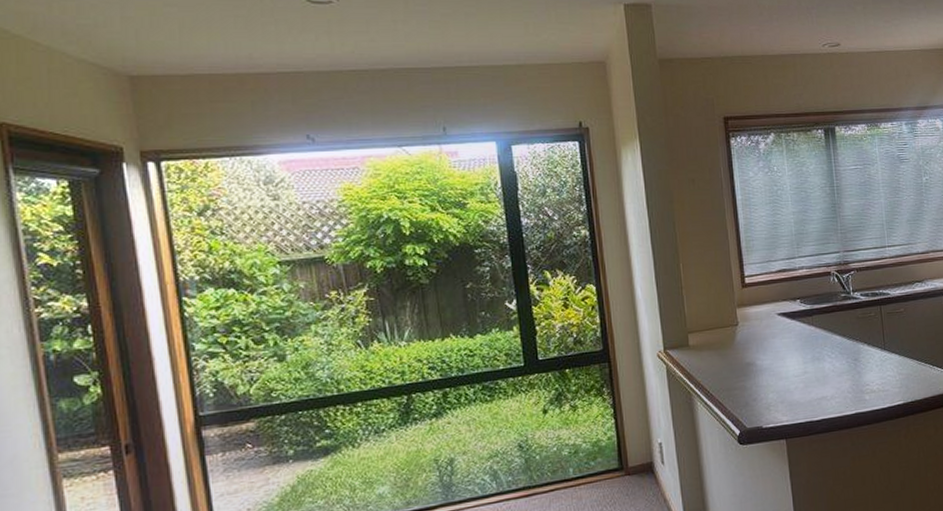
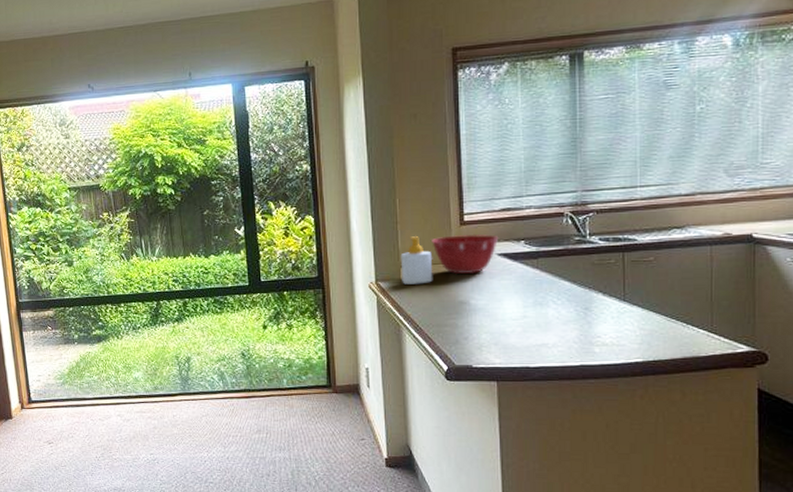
soap bottle: none [687,301,721,351] -> present [400,236,433,285]
mixing bowl: none [716,295,778,337] -> present [432,234,499,275]

